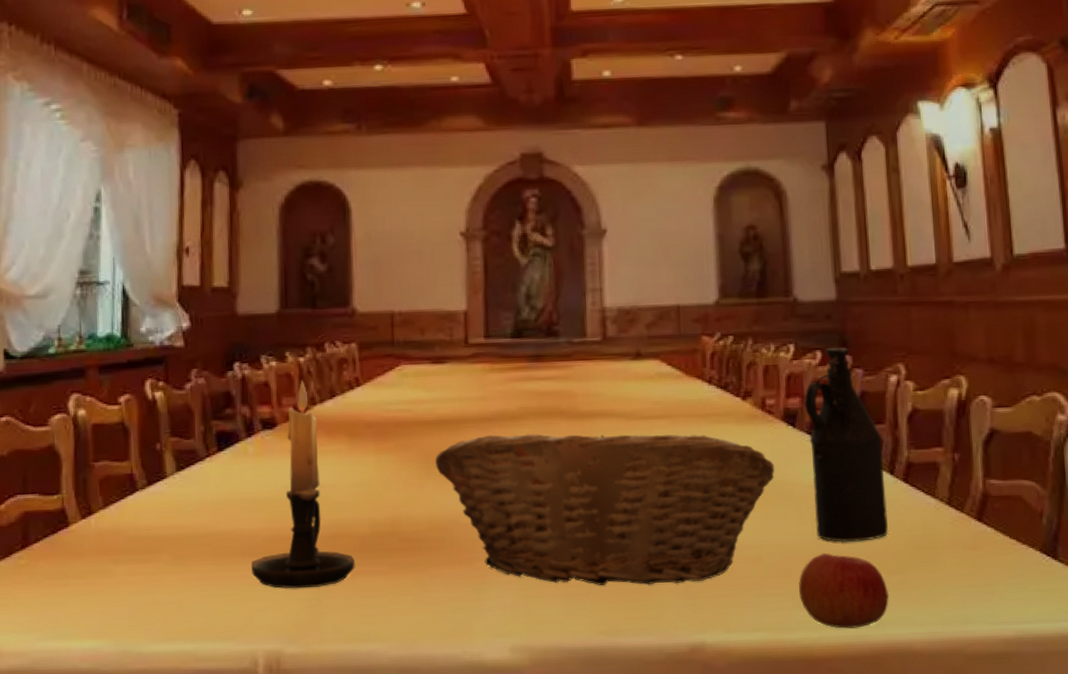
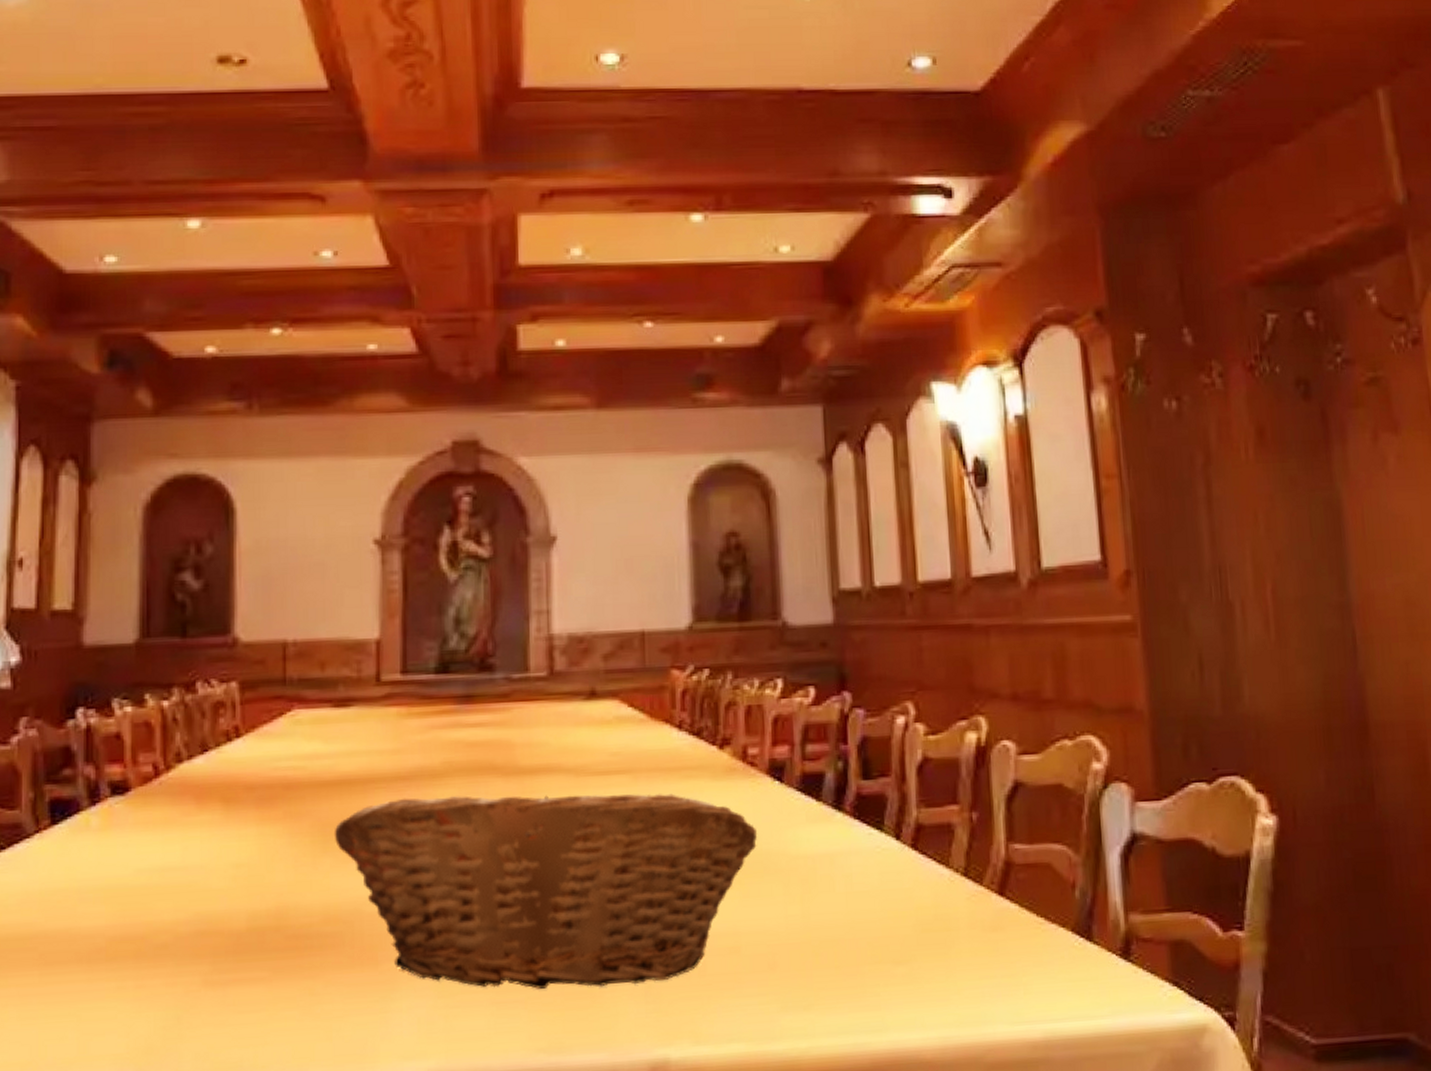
candle holder: present [251,380,355,589] -> none [90,730,227,1005]
apple: present [799,552,890,629] -> none [785,939,894,1036]
bottle: present [804,348,888,543] -> none [794,682,893,927]

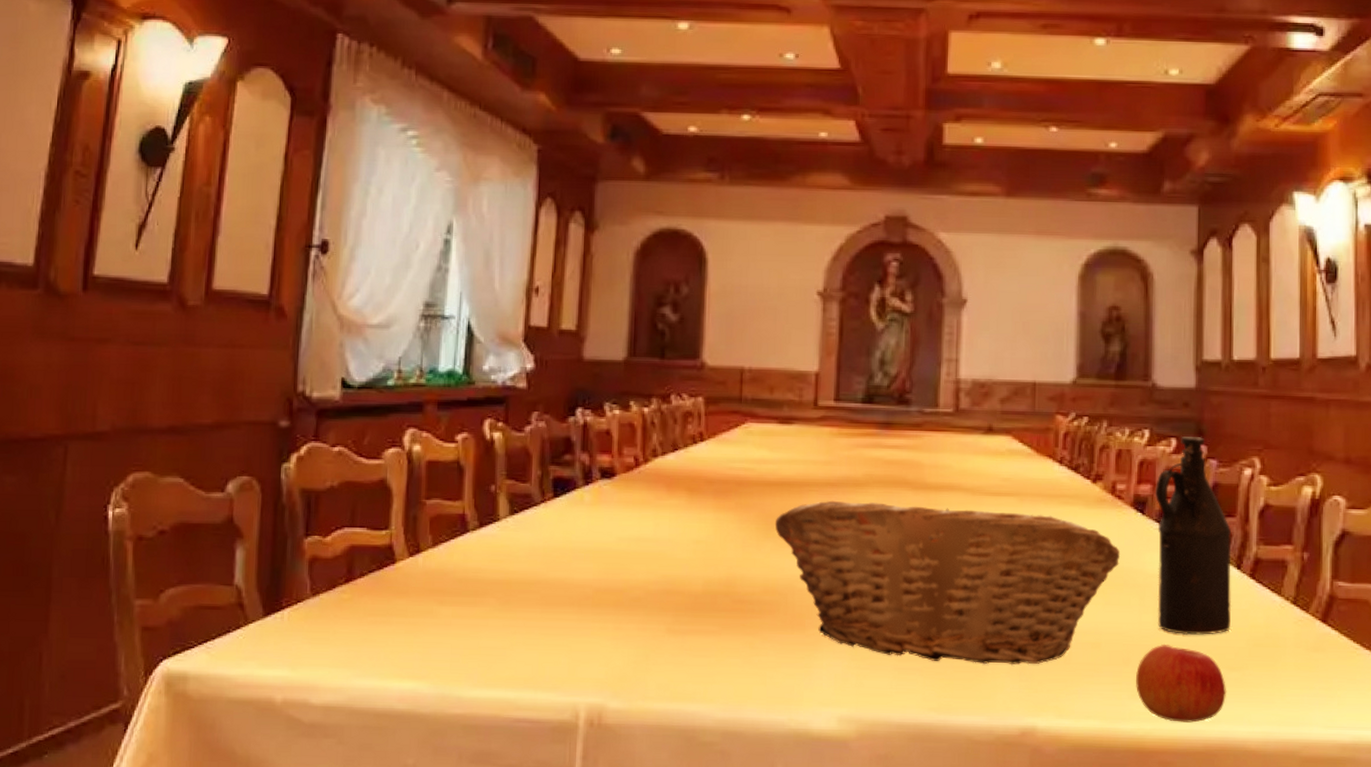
apple: none [785,939,894,1036] -> present [1136,643,1227,723]
bottle: none [794,682,893,927] -> present [1155,437,1232,635]

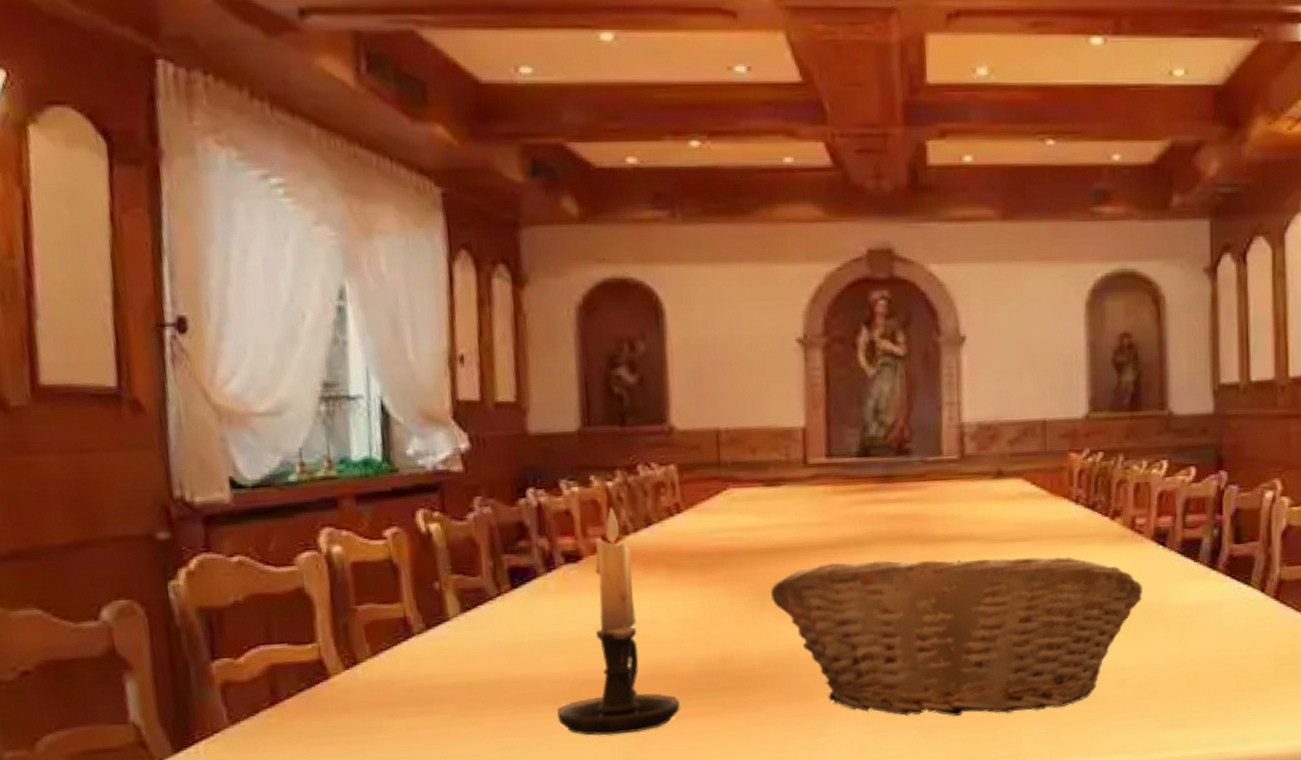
candle holder: none [579,431,686,644] -> present [557,507,680,736]
apple: present [1136,643,1227,723] -> none [1164,673,1255,747]
bottle: present [1155,437,1232,635] -> none [1176,463,1257,662]

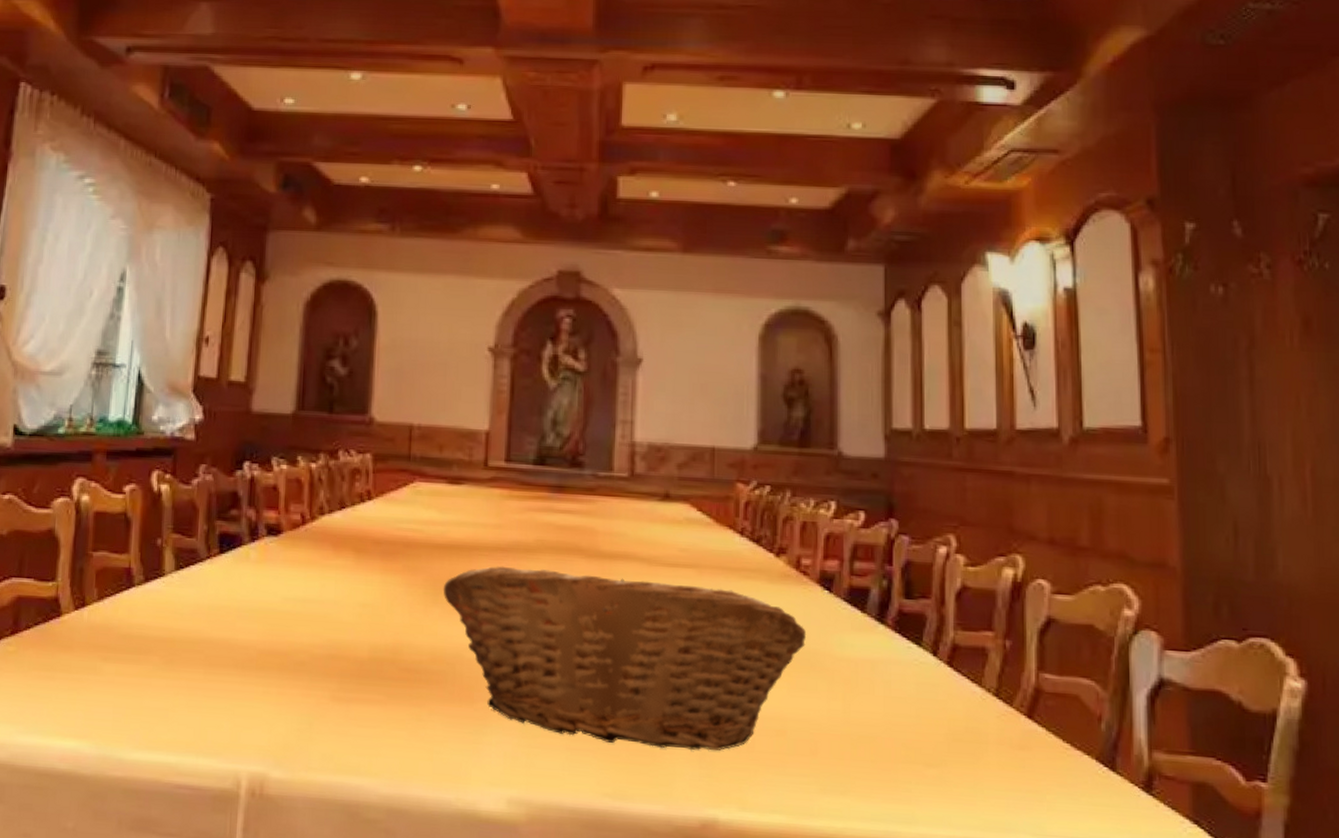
candle holder: present [557,507,680,736] -> none [243,487,351,711]

